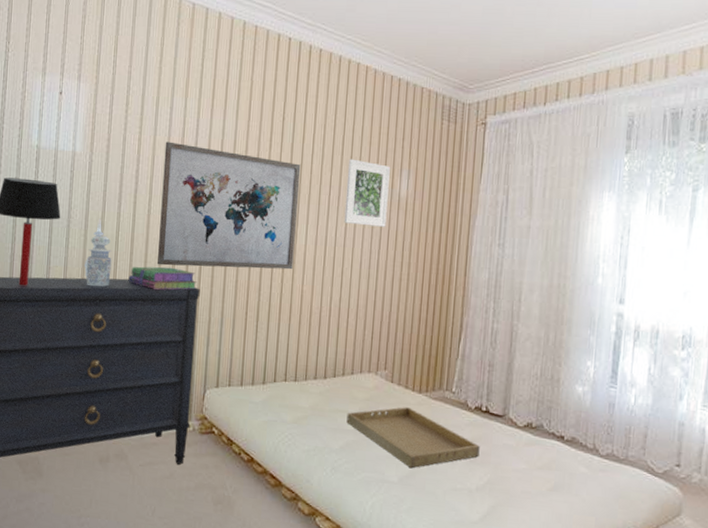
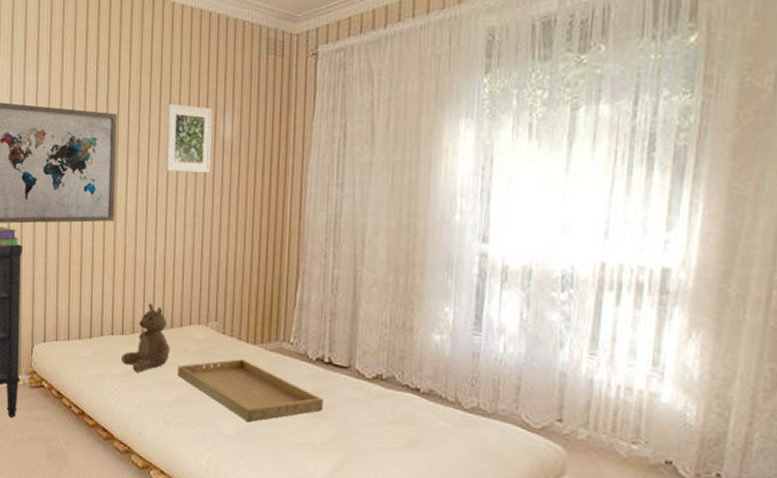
teddy bear: none [293,350,342,419] -> present [122,303,171,373]

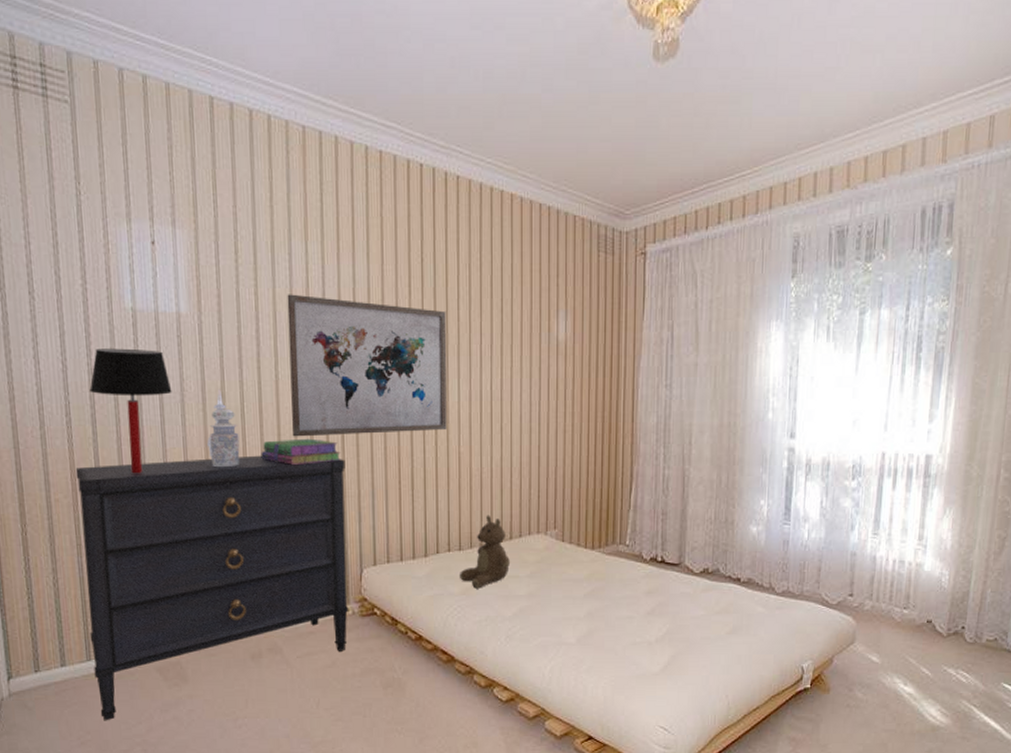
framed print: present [165,103,212,173] -> none [499,301,545,376]
tray: present [177,359,323,422] -> none [518,566,657,628]

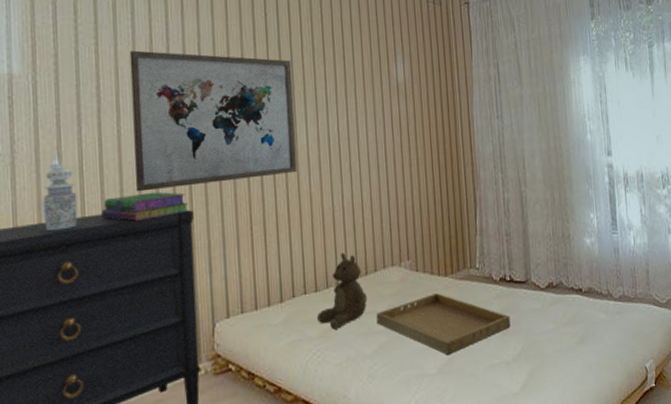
tray: none [518,566,657,628] -> present [376,293,511,356]

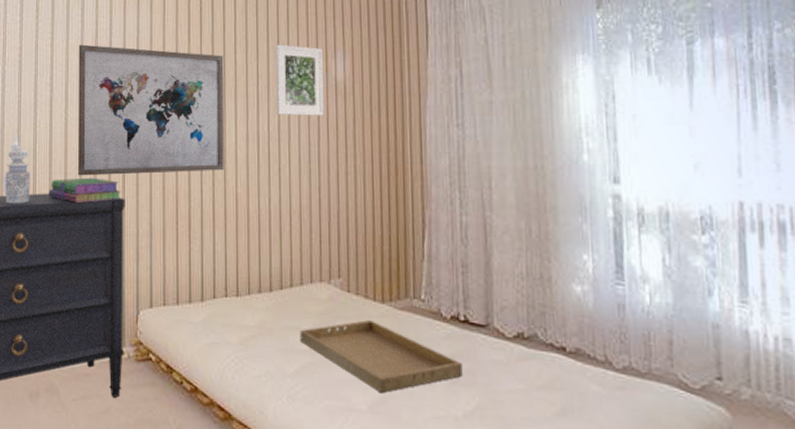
teddy bear: present [317,252,368,330] -> none [237,259,292,339]
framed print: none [340,49,388,116] -> present [275,44,324,116]

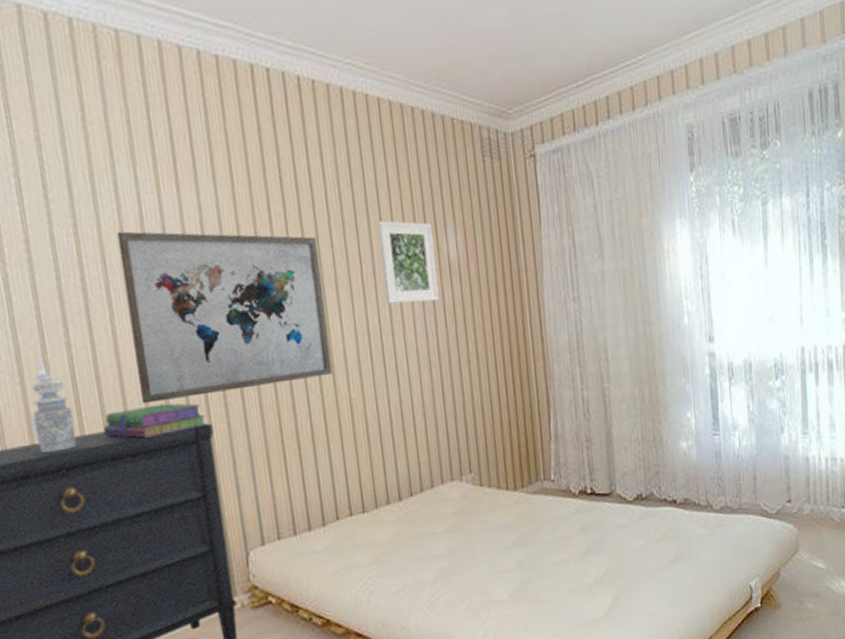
tray: present [300,320,463,394] -> none [435,510,593,580]

